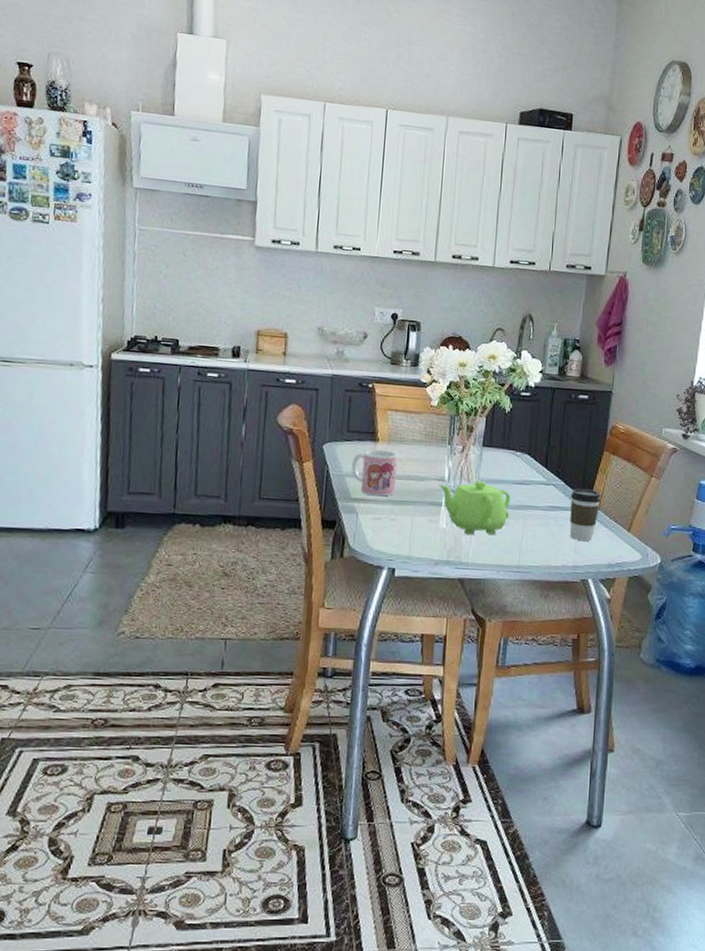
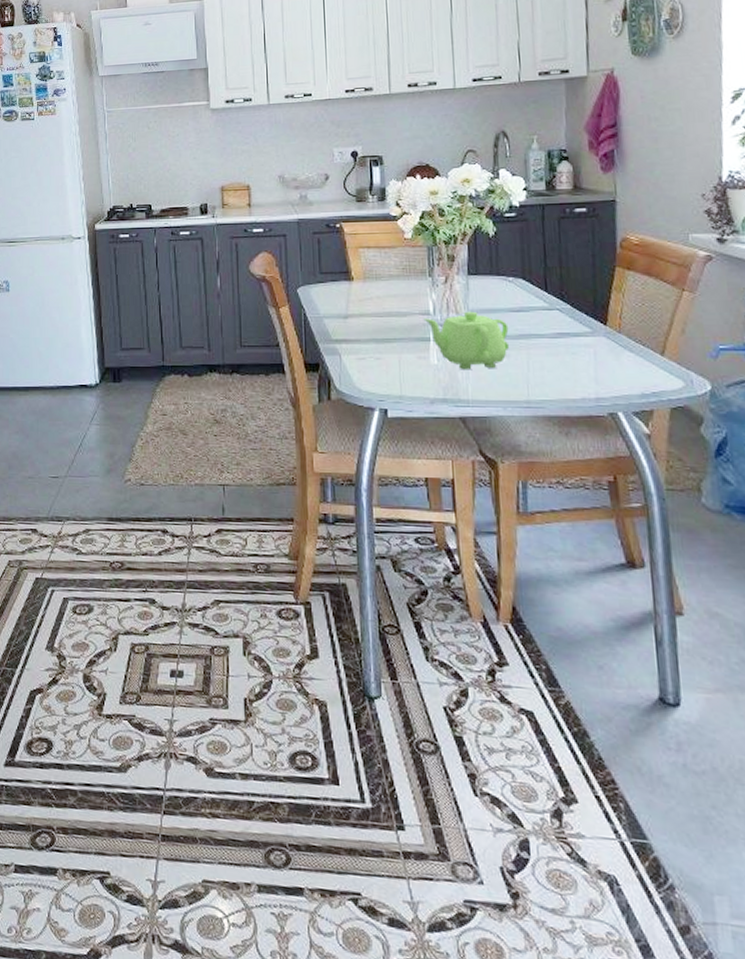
mug: present [351,449,398,497] -> none [329,288,378,336]
coffee cup: present [570,488,601,542] -> none [580,310,620,370]

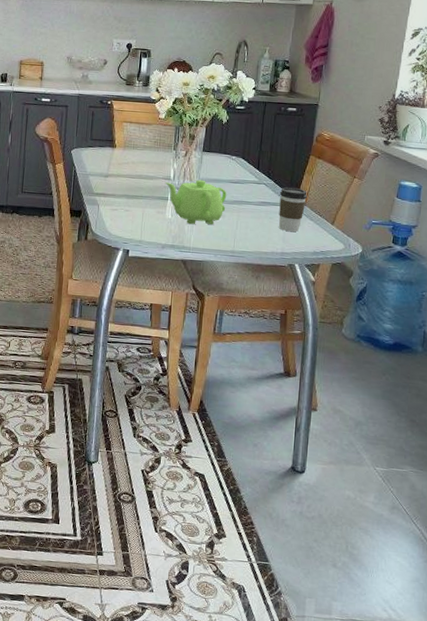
coffee cup: none [580,310,620,370] -> present [279,187,307,232]

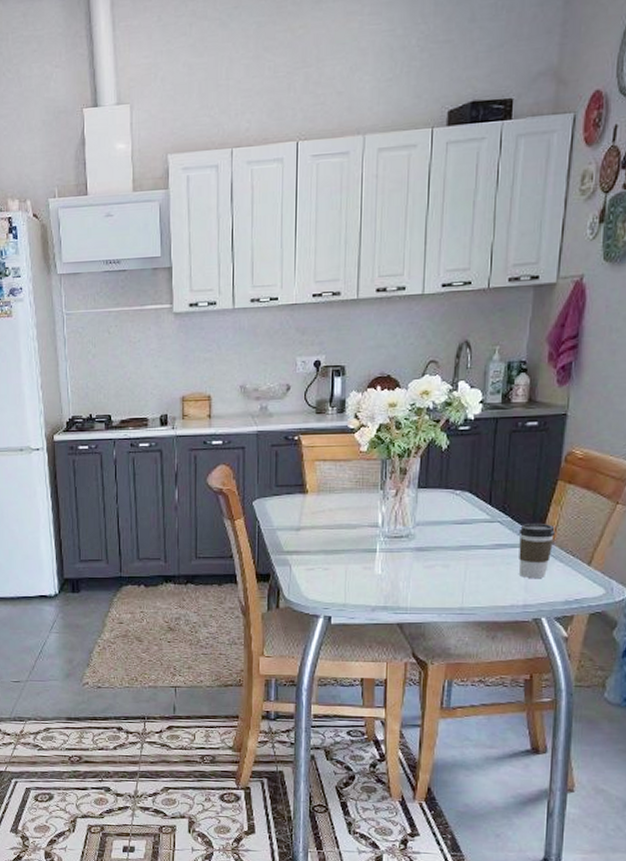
teapot: present [165,179,227,225] -> none [372,523,451,580]

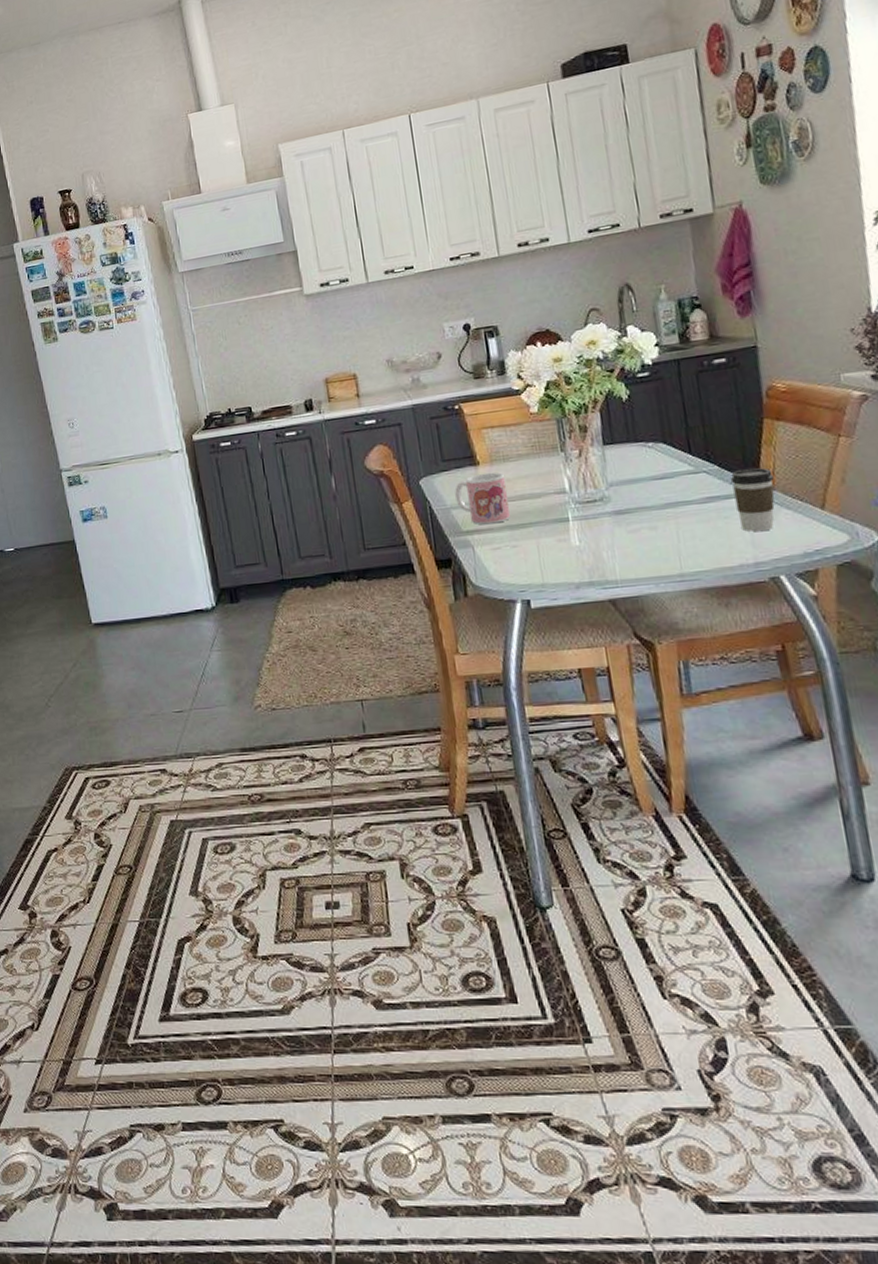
mug: none [282,501,329,547] -> present [454,472,511,525]

